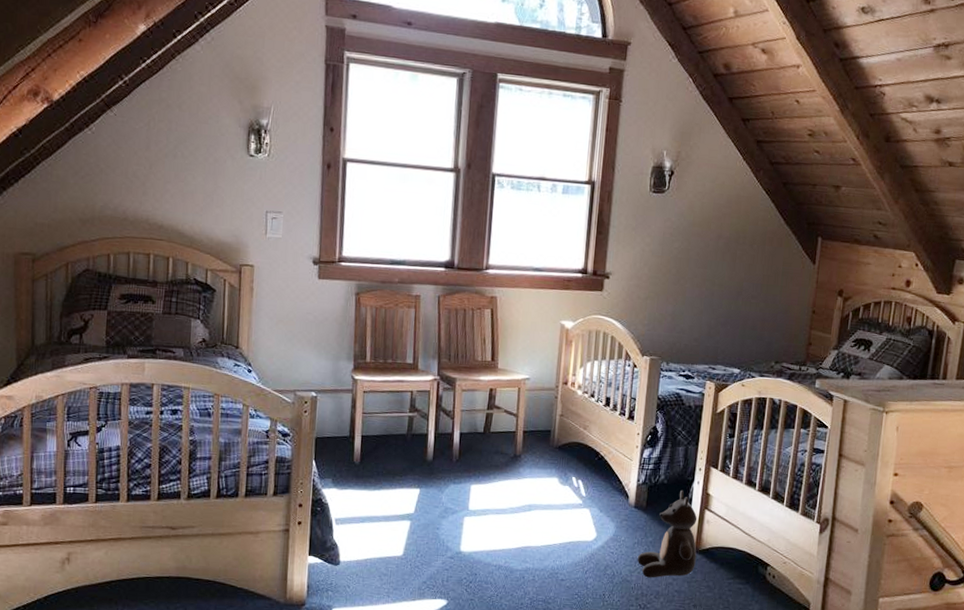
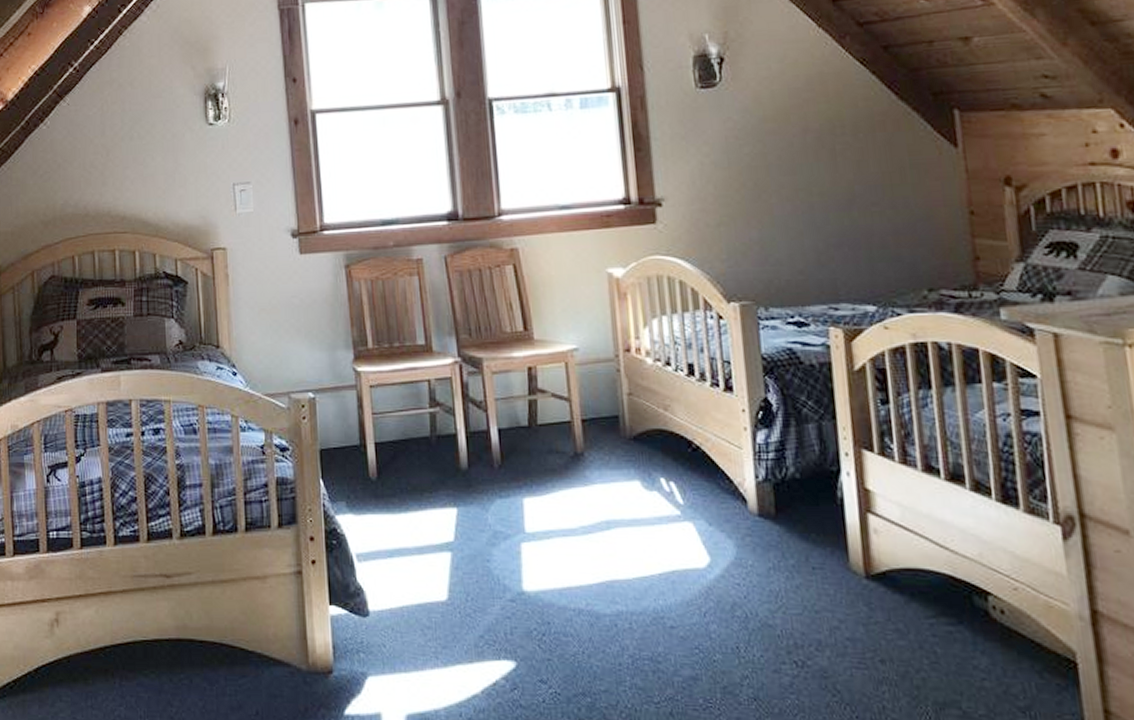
teddy bear: present [637,489,698,578] -> none [777,486,870,620]

